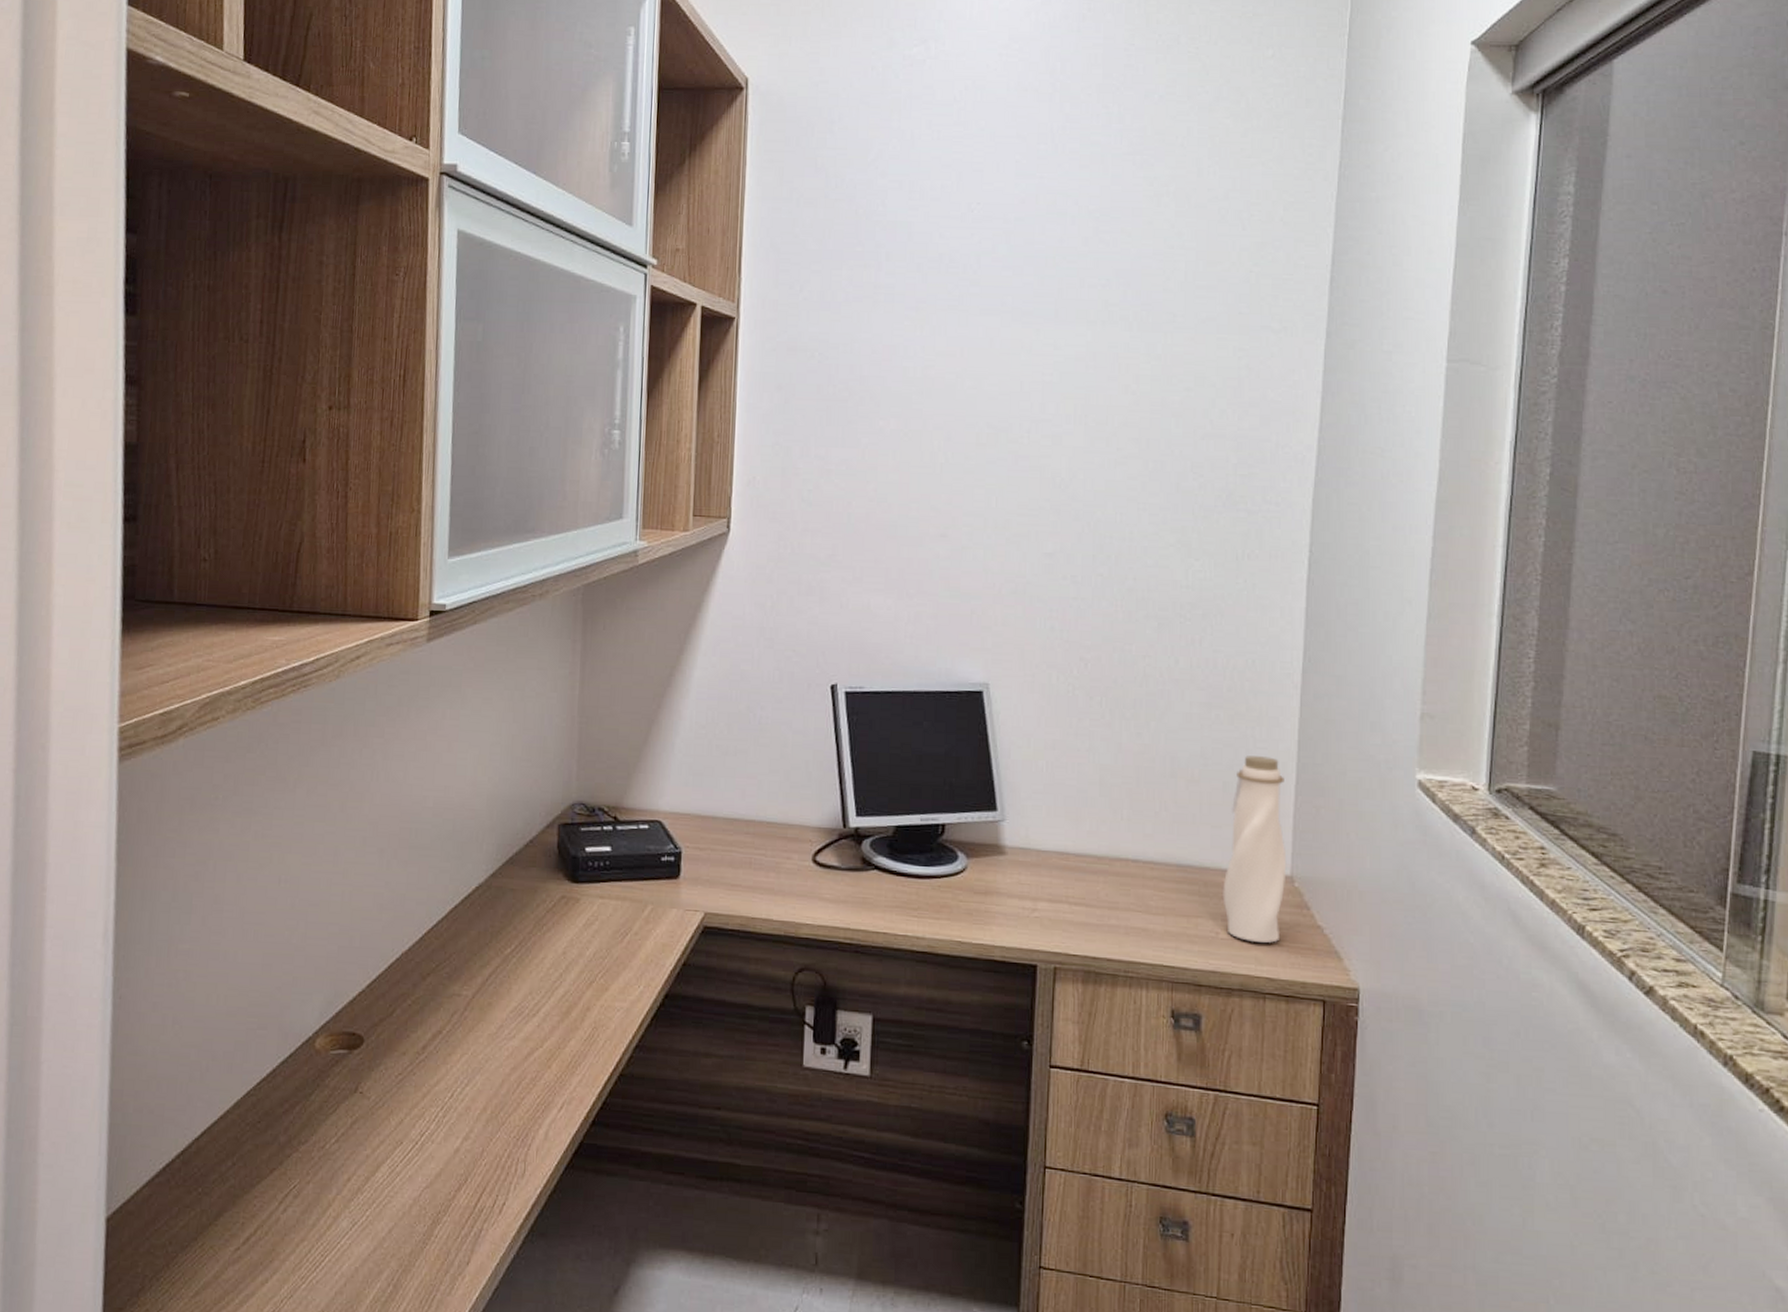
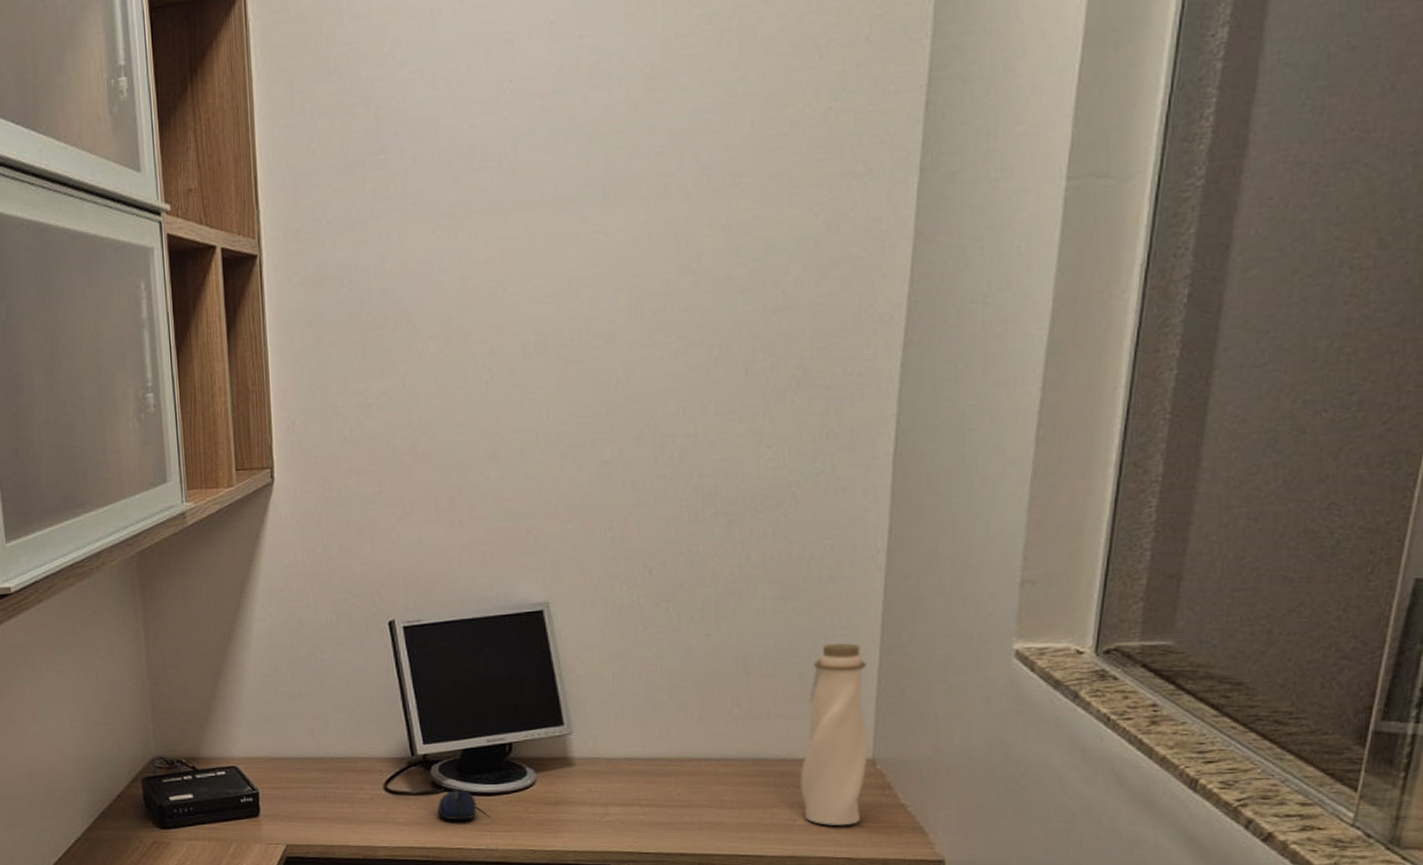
computer mouse: none [865,868,906,903] -> present [437,789,477,821]

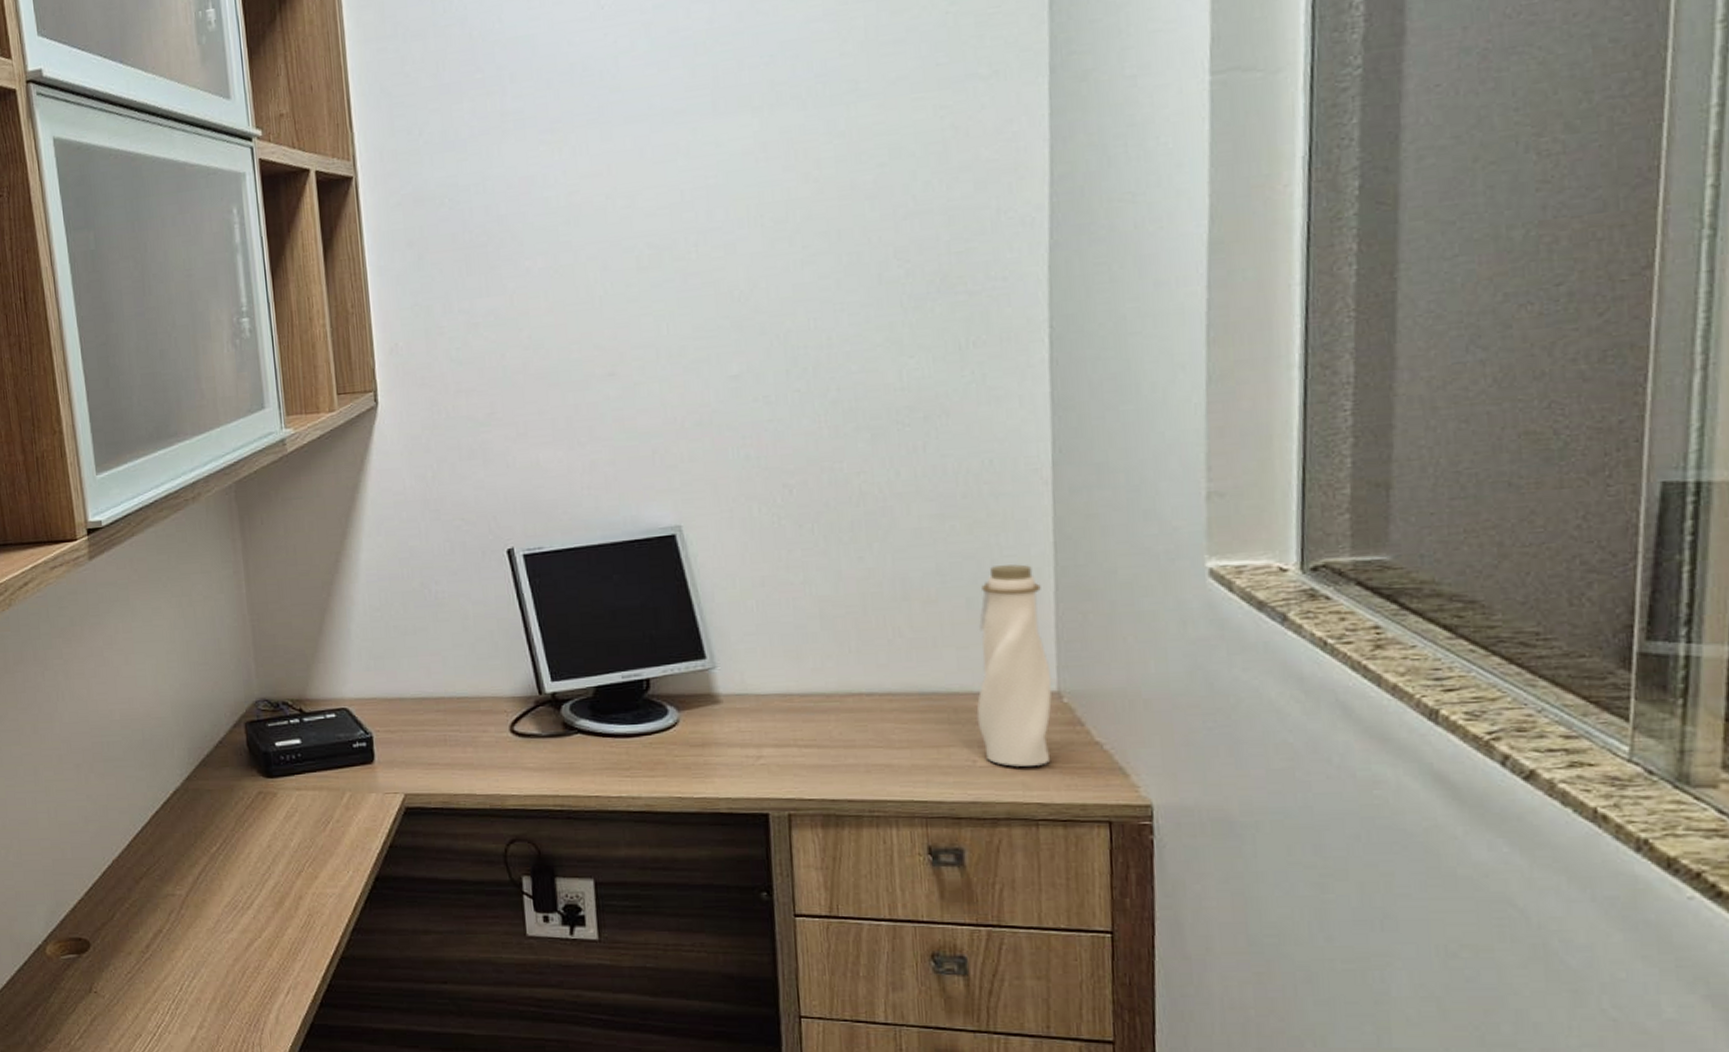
computer mouse: present [437,789,477,821] -> none [570,731,614,766]

